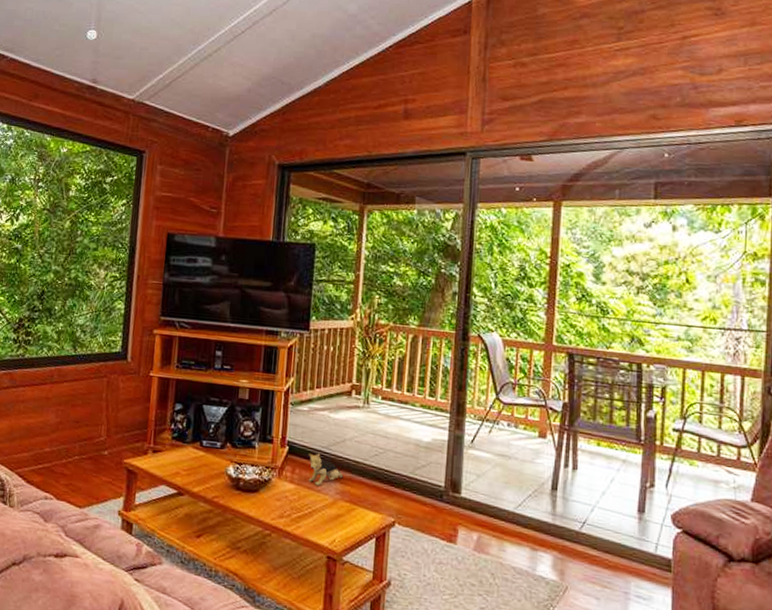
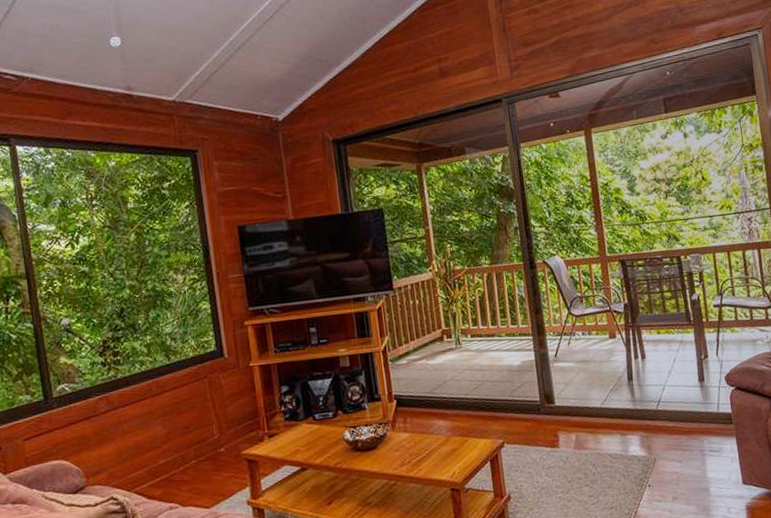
plush toy: present [308,453,344,486] -> none [416,399,451,429]

